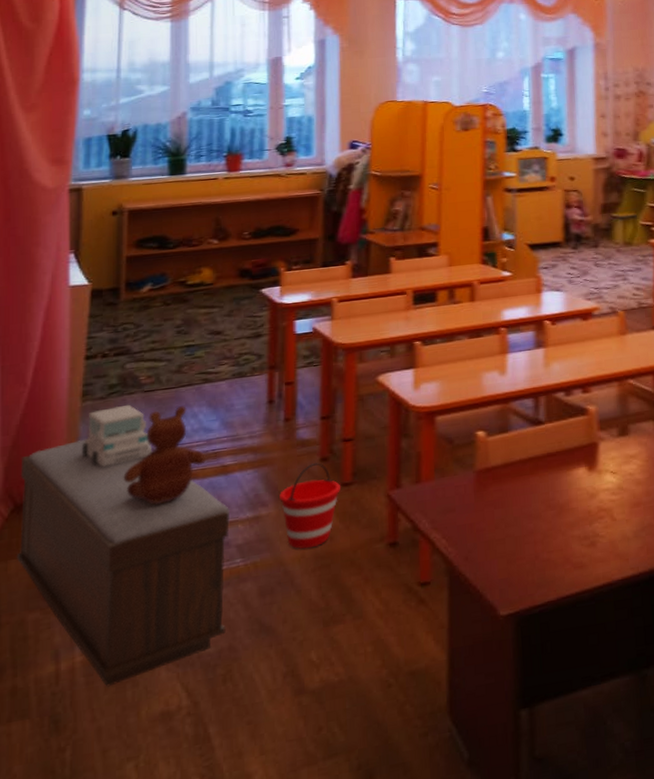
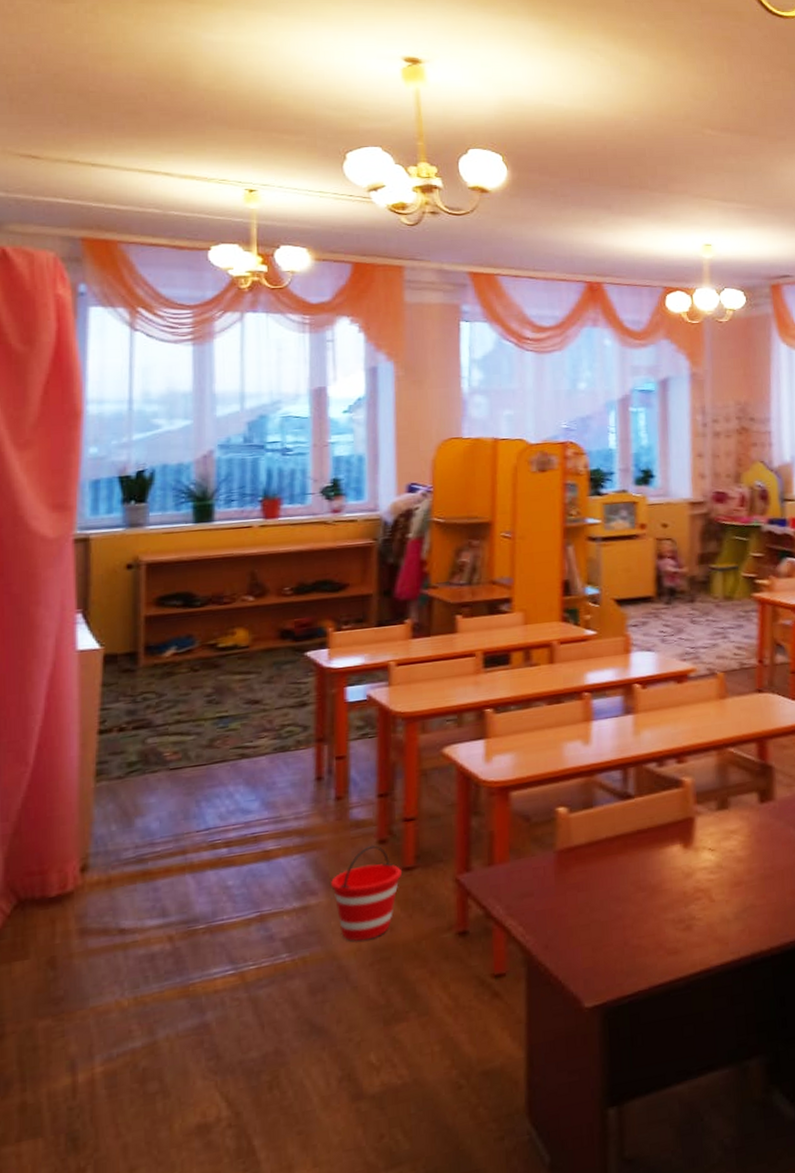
bench: present [17,439,231,687] -> none [22,824,274,1100]
toy truck: present [81,404,151,468] -> none [96,784,180,856]
toy: present [123,406,205,505] -> none [147,785,244,896]

